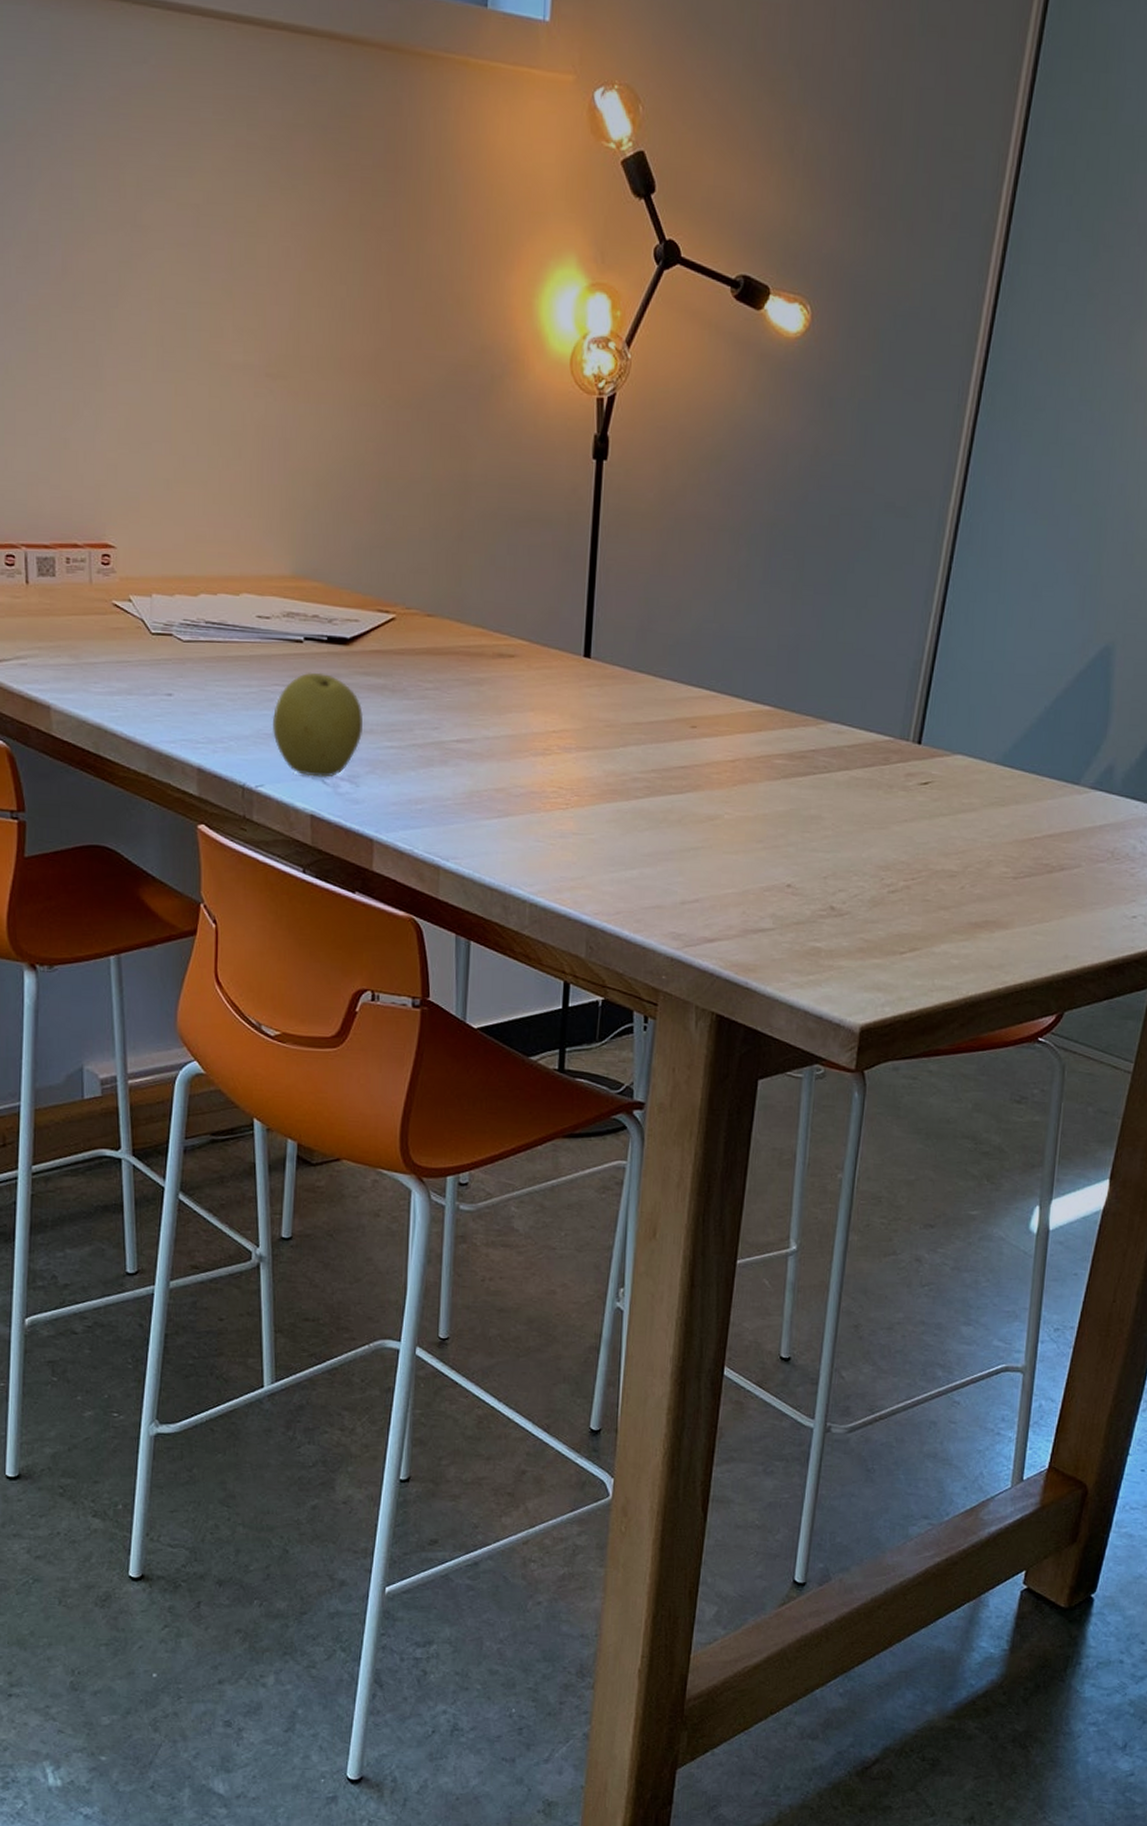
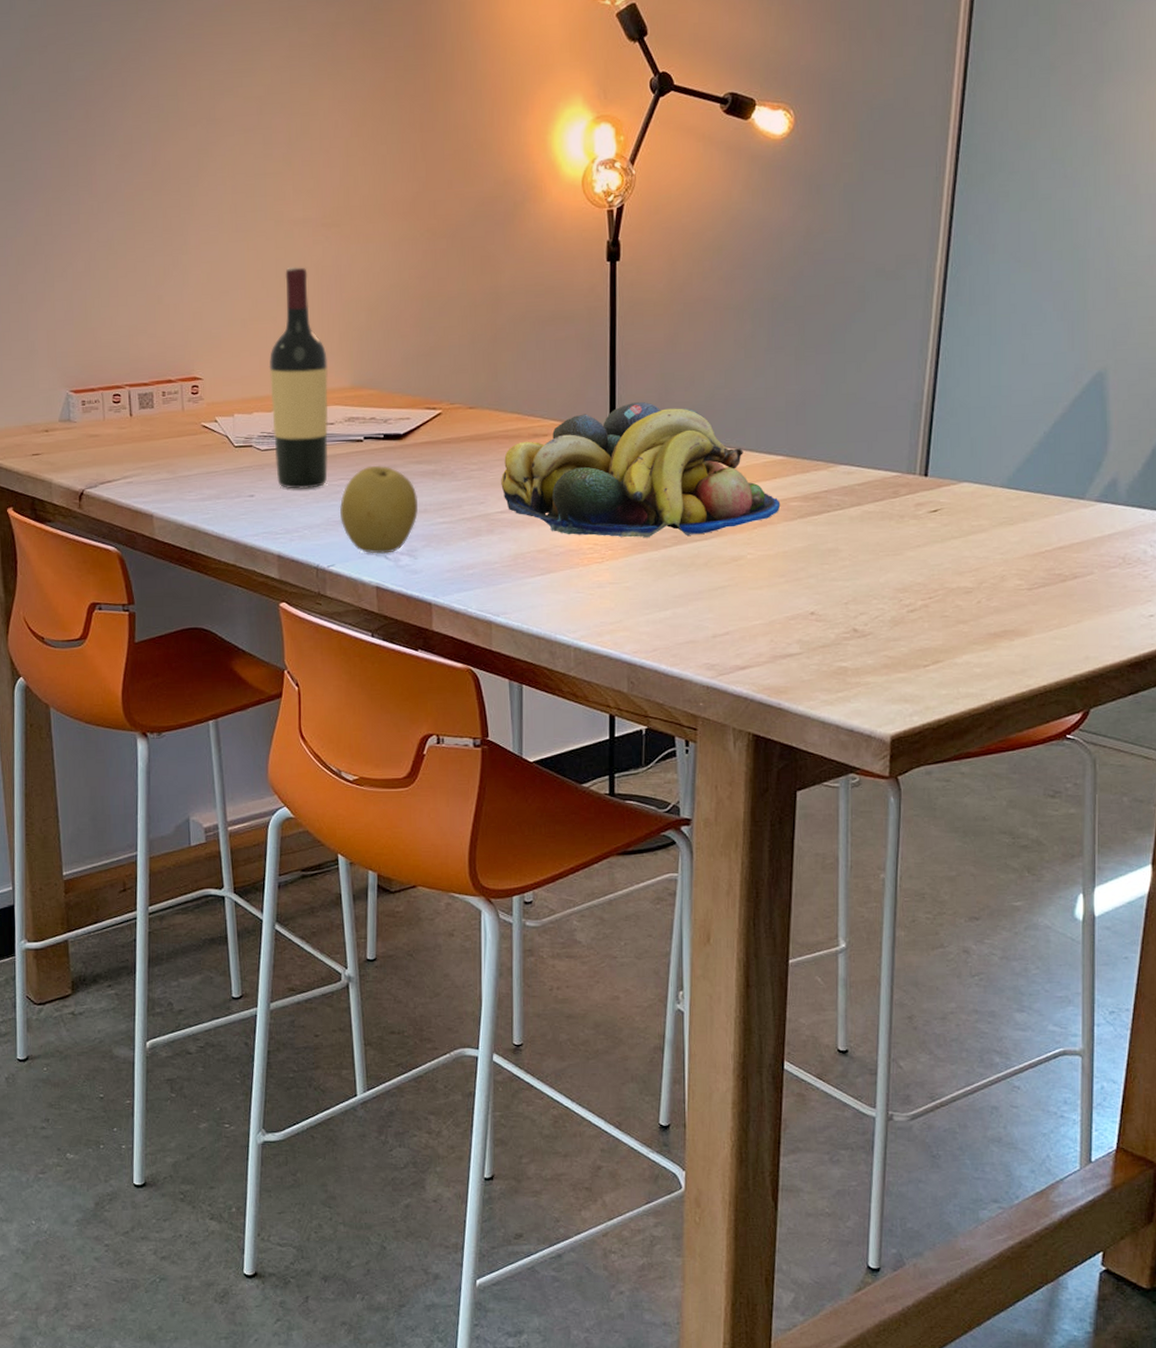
wine bottle: none [195,421,265,693] -> present [269,266,329,489]
fruit bowl: none [459,627,764,787] -> present [501,401,781,538]

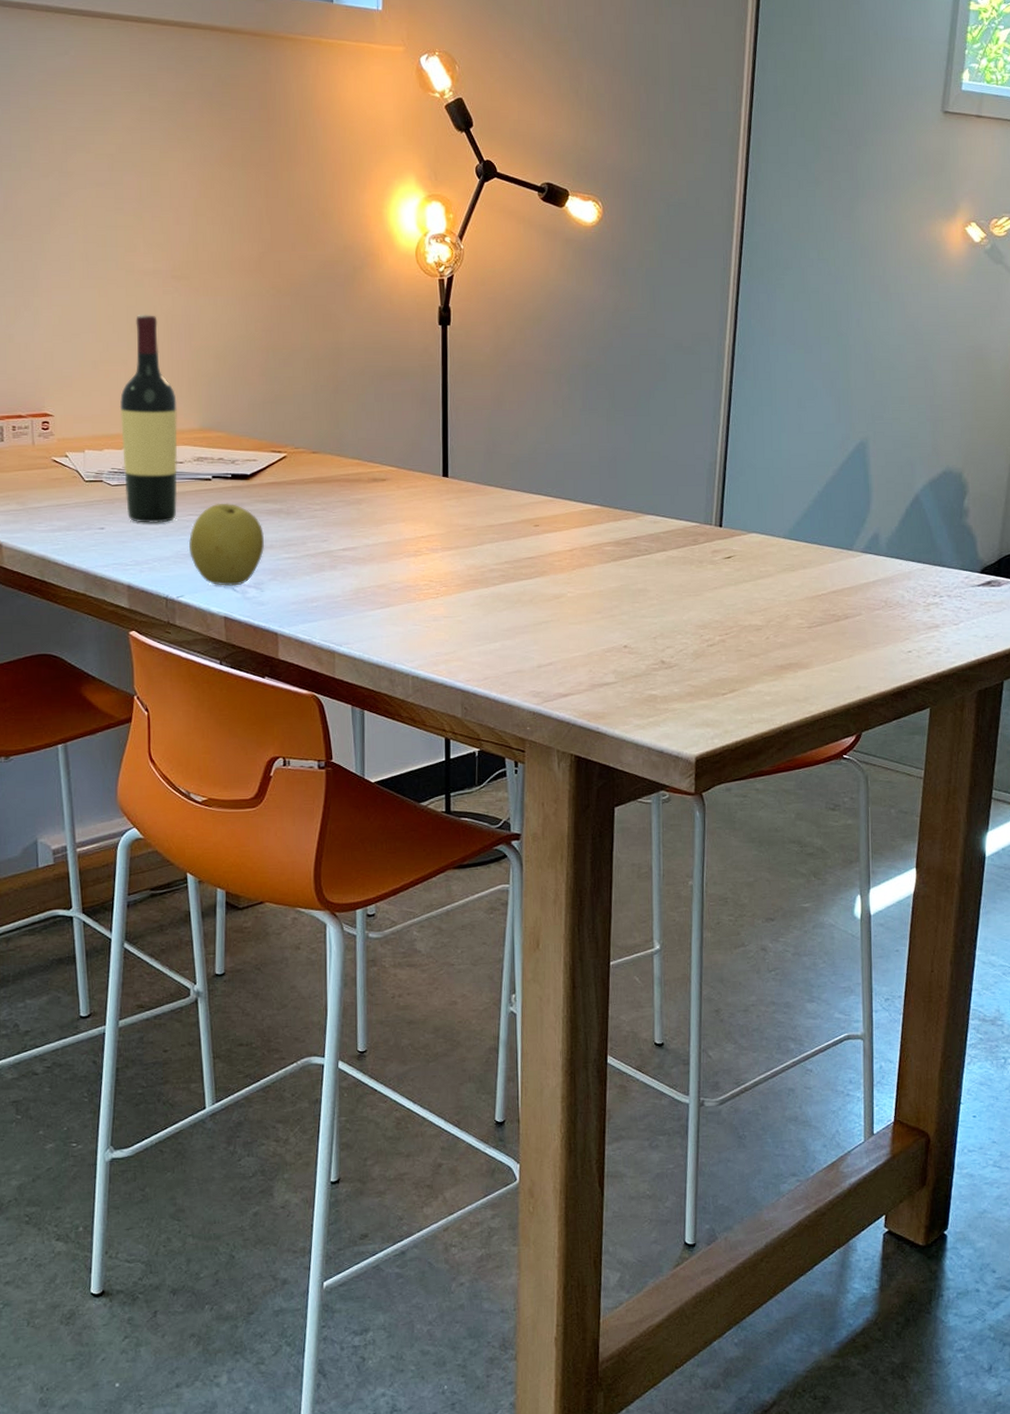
fruit bowl: present [501,401,781,538] -> none [343,452,596,576]

